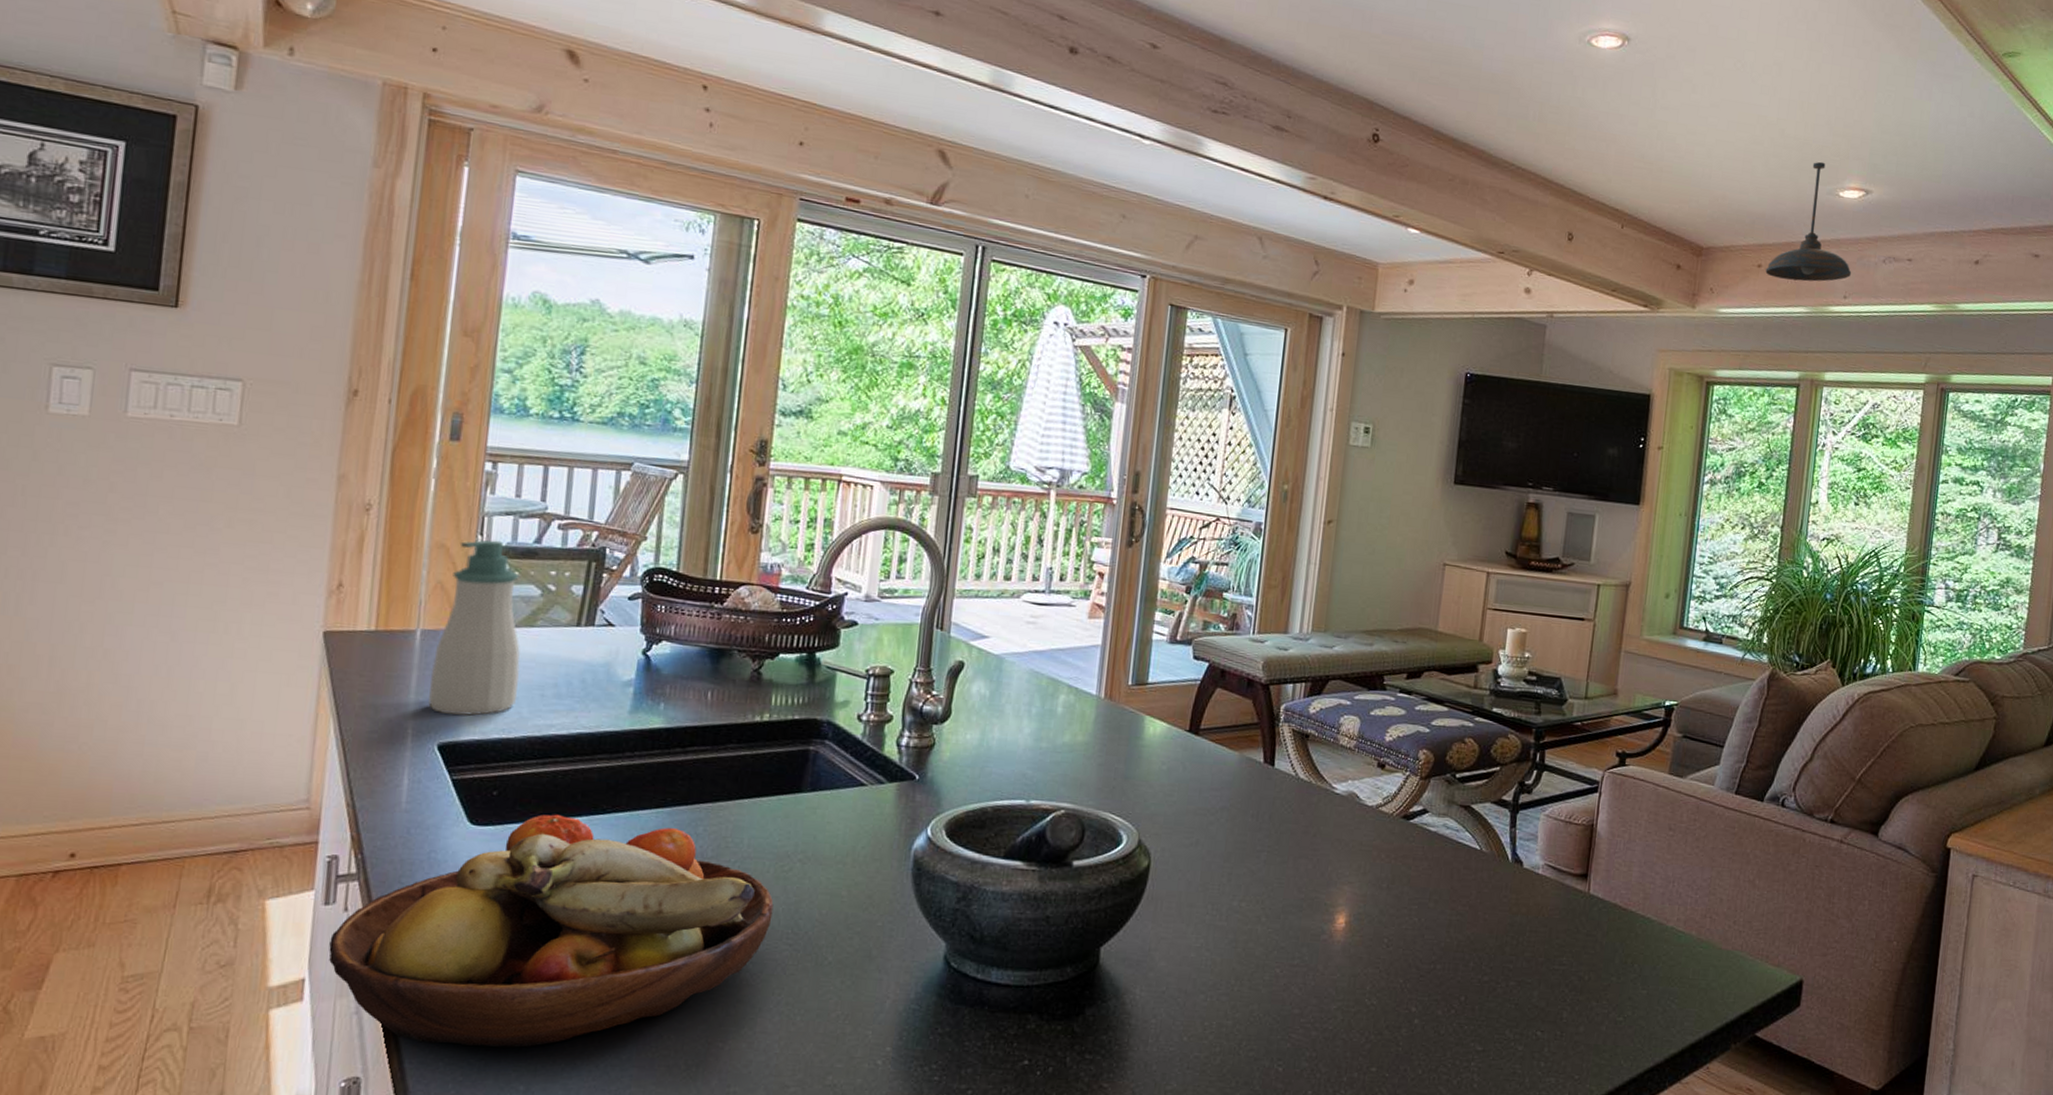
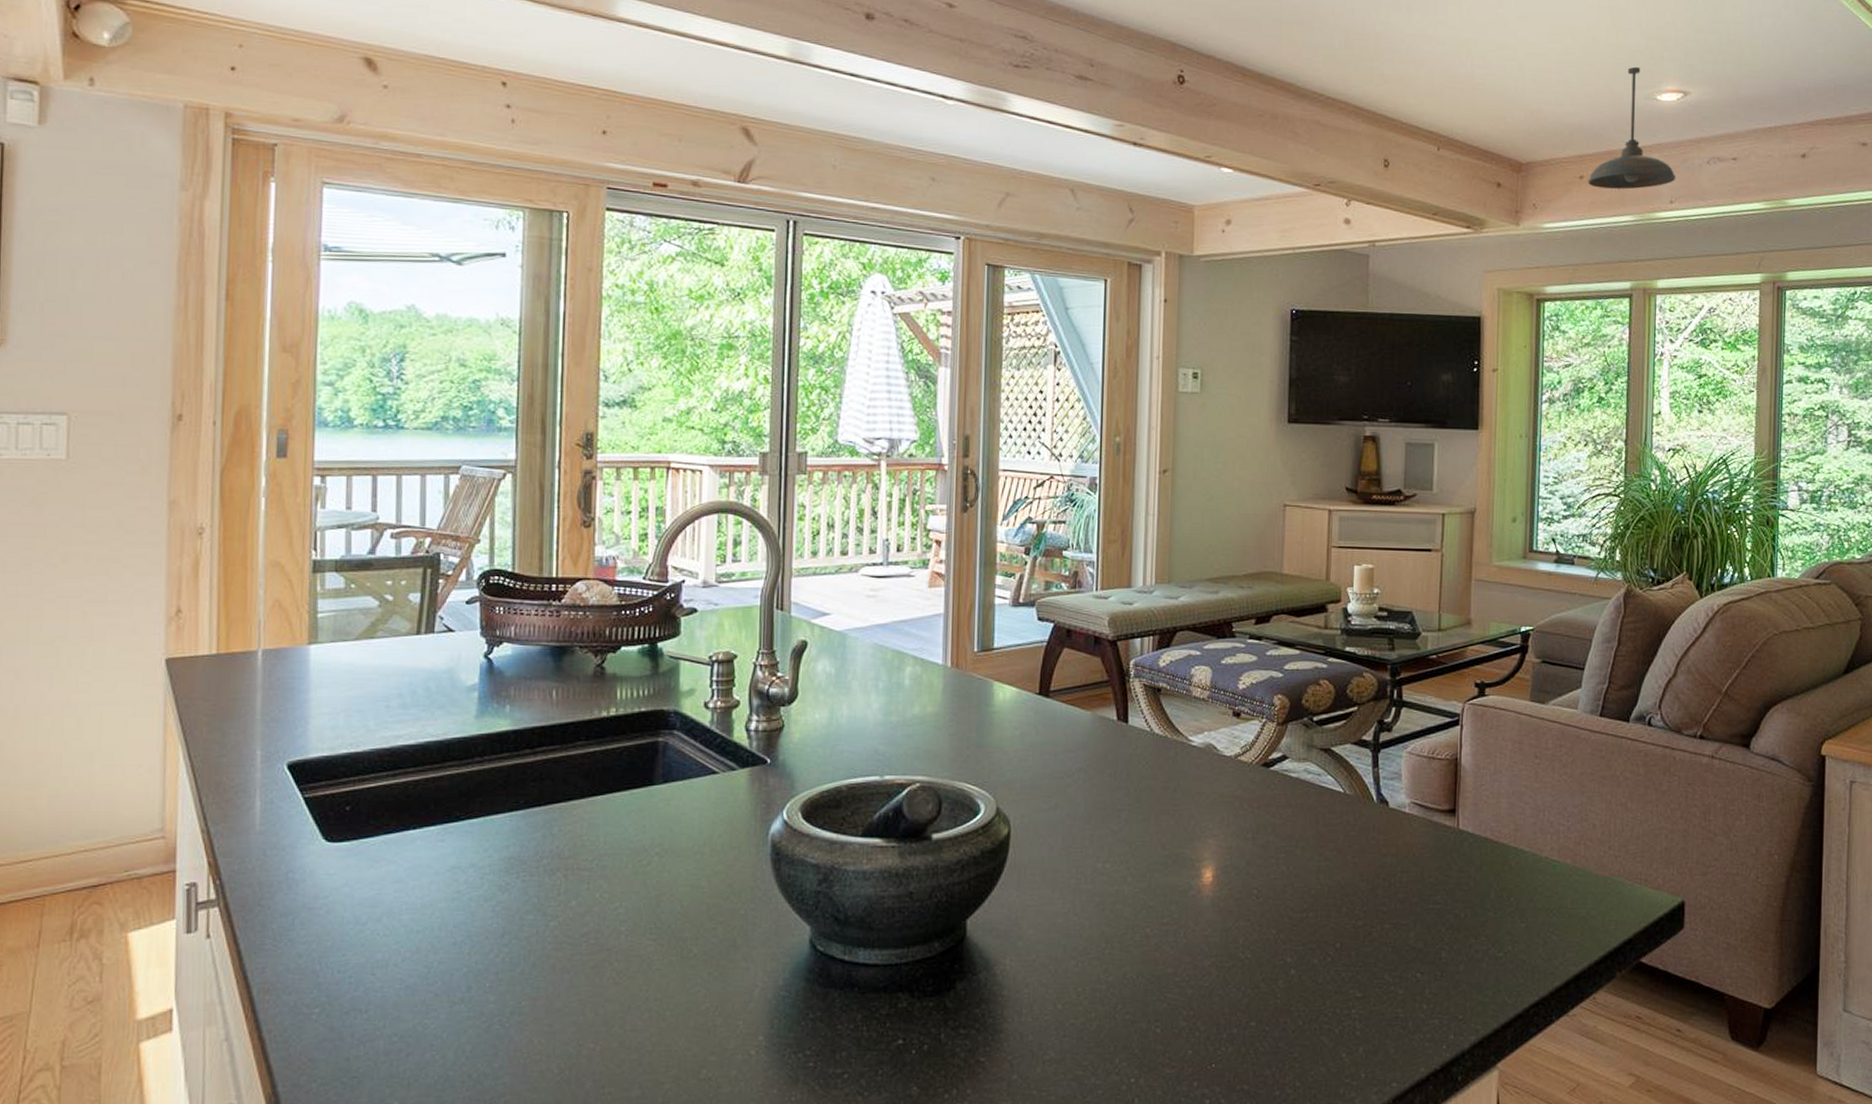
fruit bowl: present [329,814,774,1048] -> none [194,825,634,1066]
soap bottle: present [428,539,521,717] -> none [275,554,363,734]

